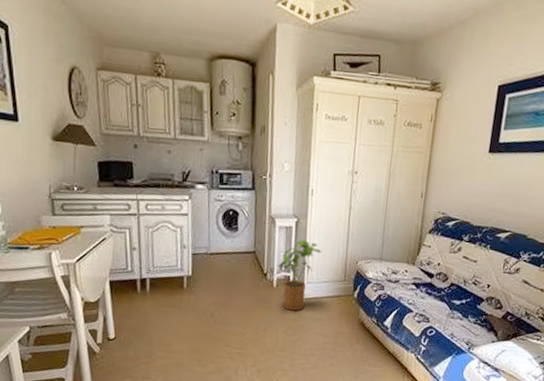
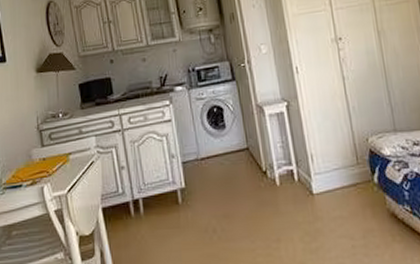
house plant: present [278,239,322,311] -> none [277,124,324,212]

